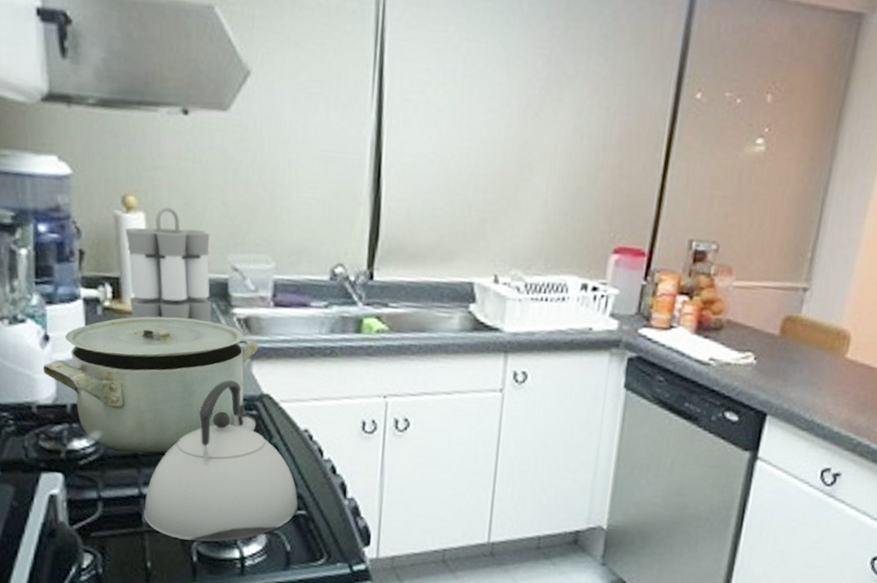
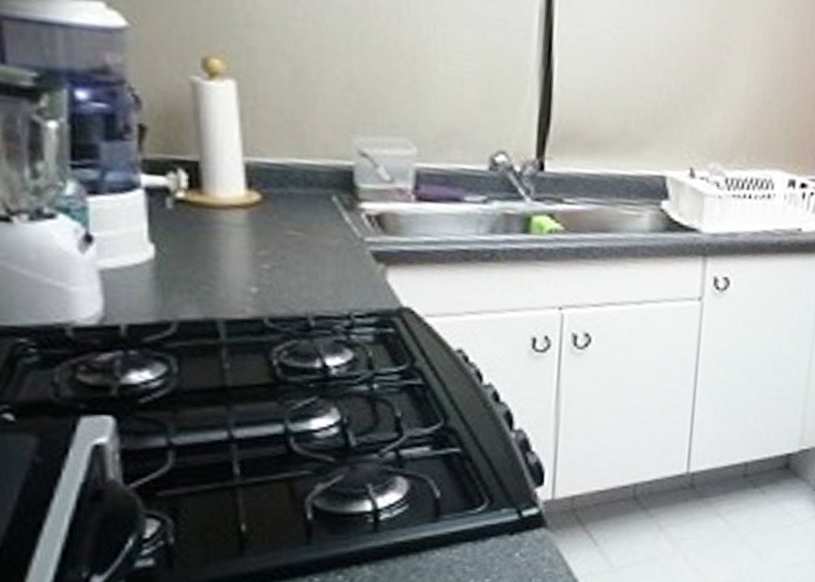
saucepan: present [42,316,258,455] -> none [82,211,395,387]
spice rack: present [125,207,212,323] -> none [207,74,332,220]
kettle: present [144,379,299,543] -> none [236,290,451,495]

